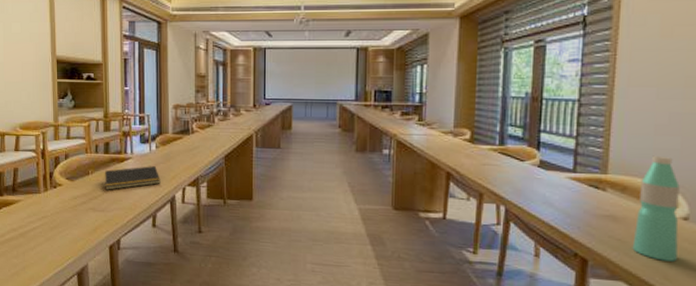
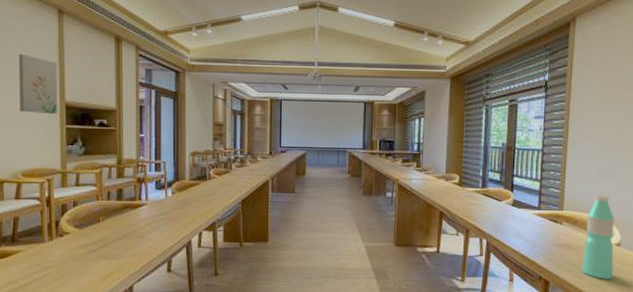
wall art: none [15,10,50,69] -> present [18,53,58,115]
notepad: present [104,166,161,190] -> none [116,212,176,237]

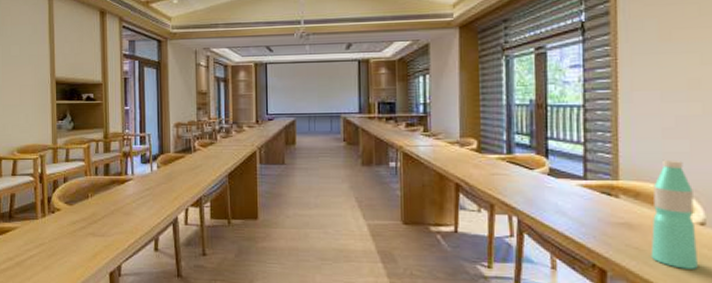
wall art: present [18,53,58,115] -> none [14,33,49,91]

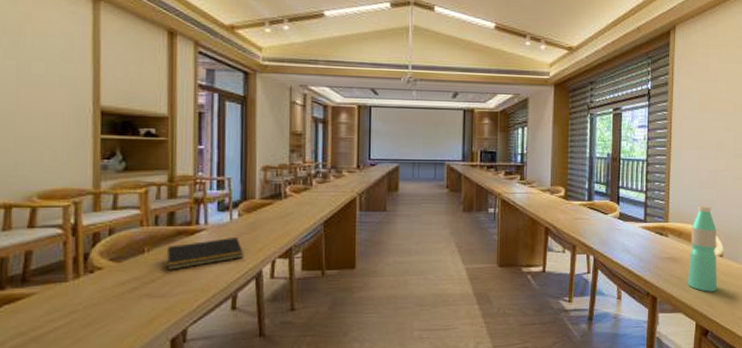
notepad: none [104,187,163,214] -> present [166,238,244,270]

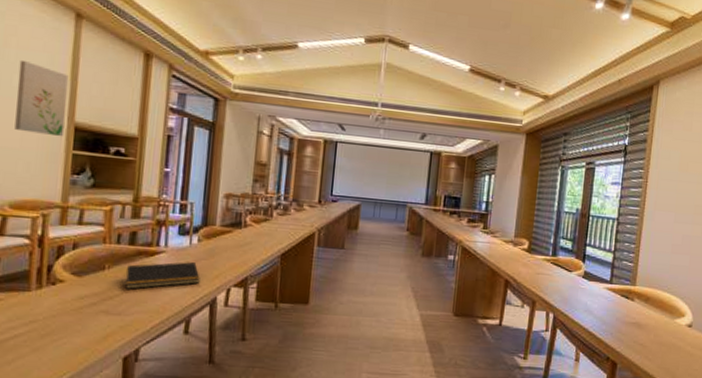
wall art: none [36,46,91,122] -> present [14,59,68,137]
water bottle: present [687,205,717,292] -> none [651,271,687,363]

